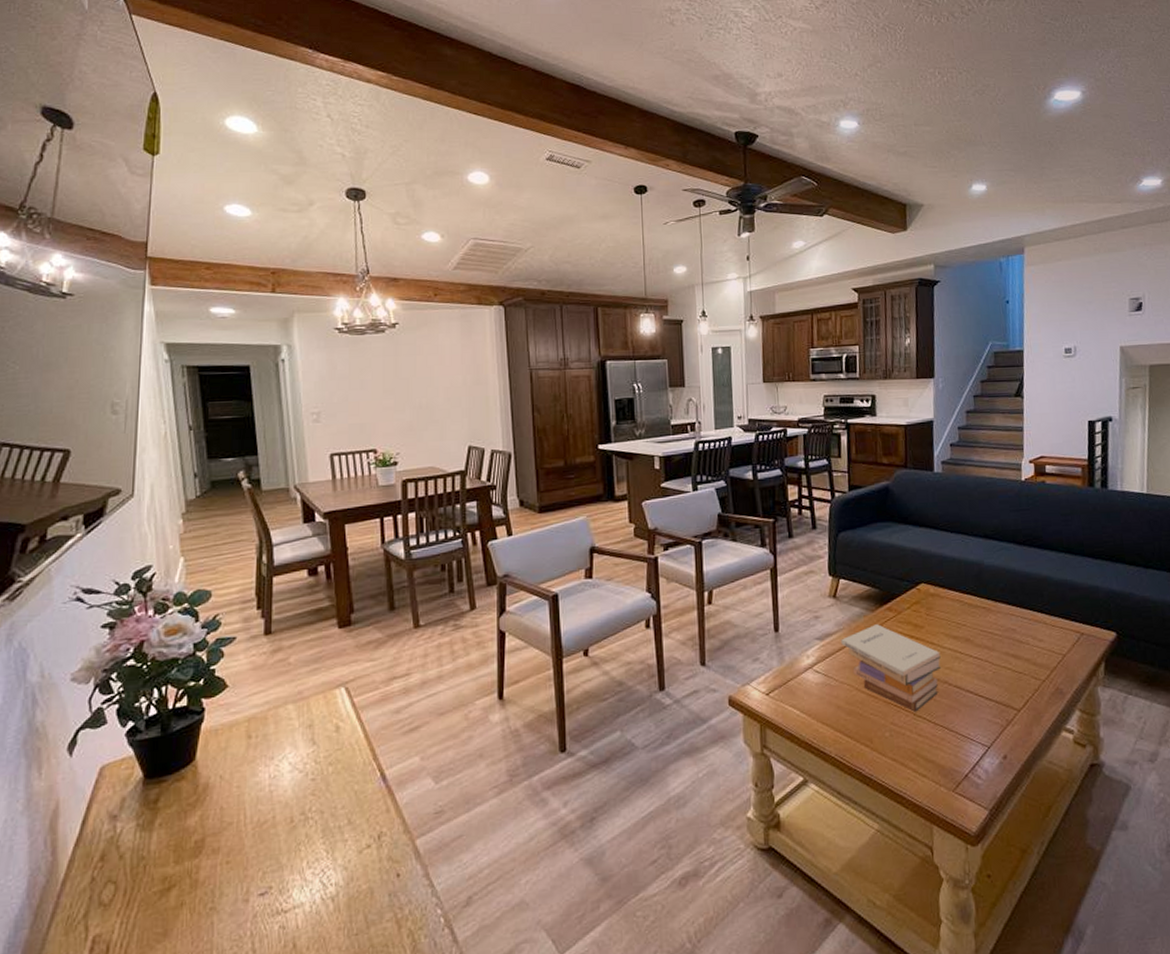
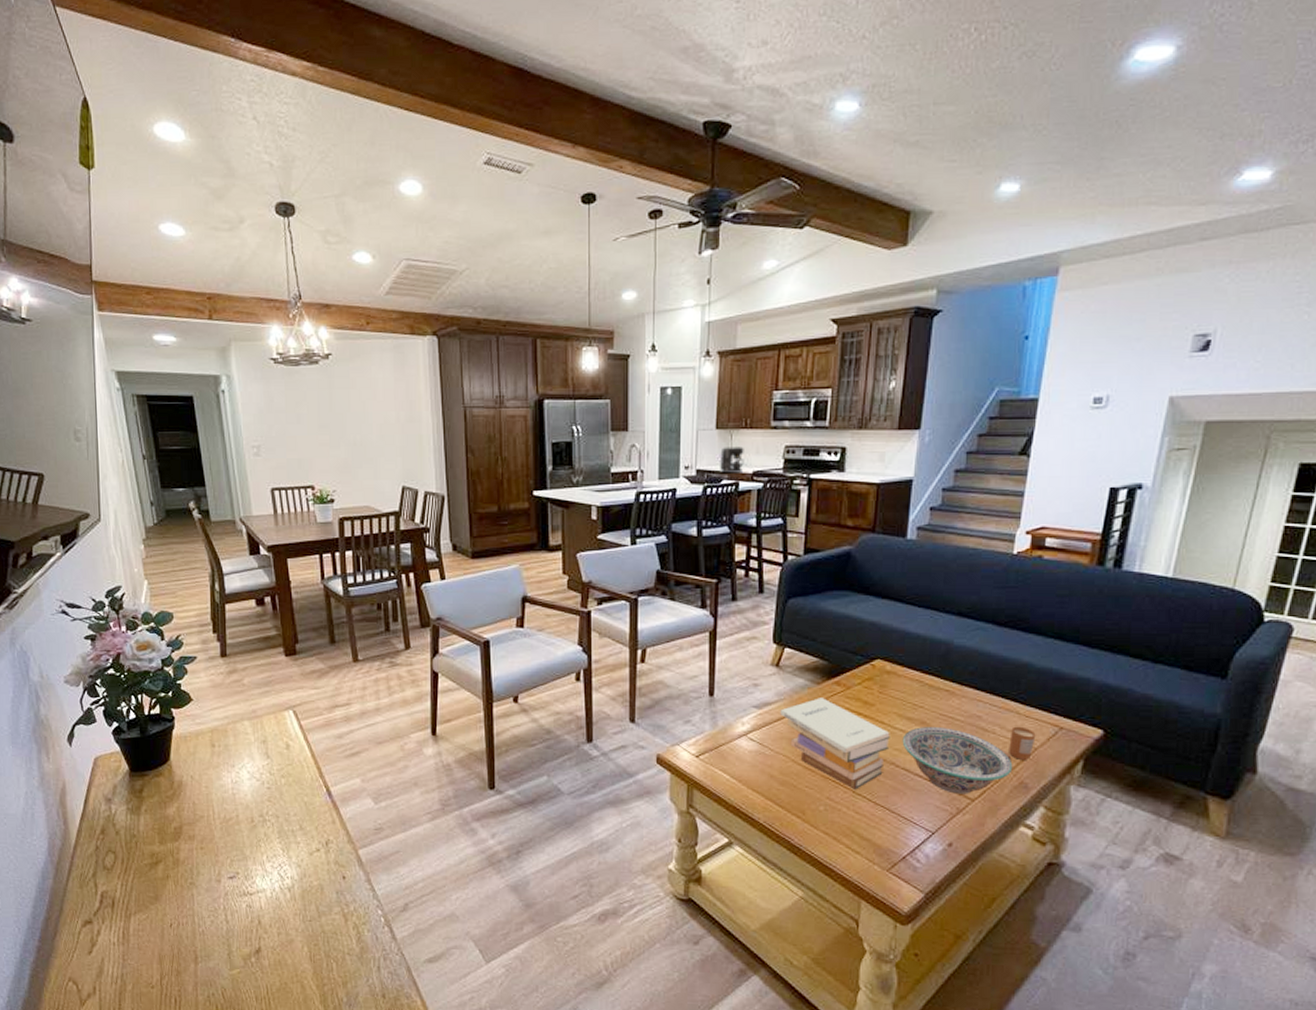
coffee maker: none [768,397,790,422] -> present [720,447,744,473]
decorative bowl: none [951,642,1048,706] -> present [902,727,1013,794]
candle: none [1036,635,1063,668] -> present [1001,726,1036,760]

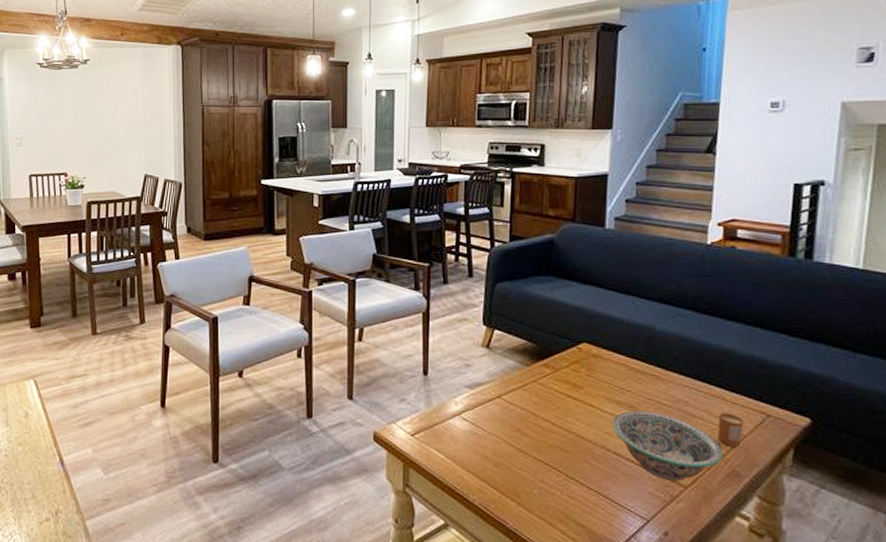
coffee maker: present [720,447,744,473] -> none [430,143,452,166]
books: present [780,698,890,790] -> none [492,379,600,473]

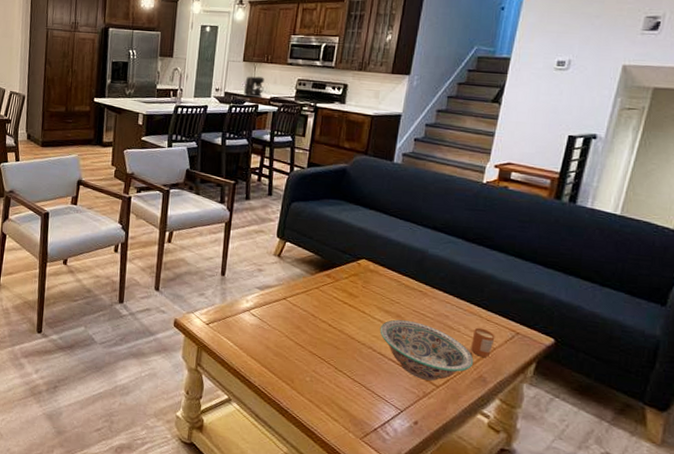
coffee maker: none [430,143,452,166] -> present [244,76,265,98]

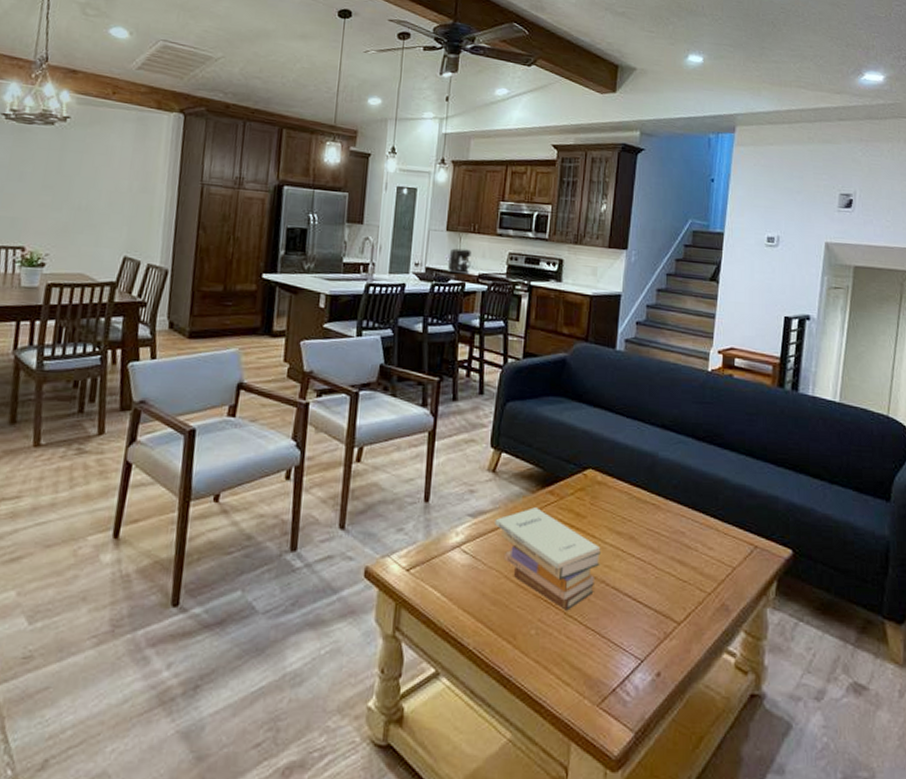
books: none [279,286,370,367] -> present [495,507,601,611]
decorative bowl: present [379,319,474,381] -> none [612,542,715,617]
candle: present [464,327,495,357] -> none [703,544,734,580]

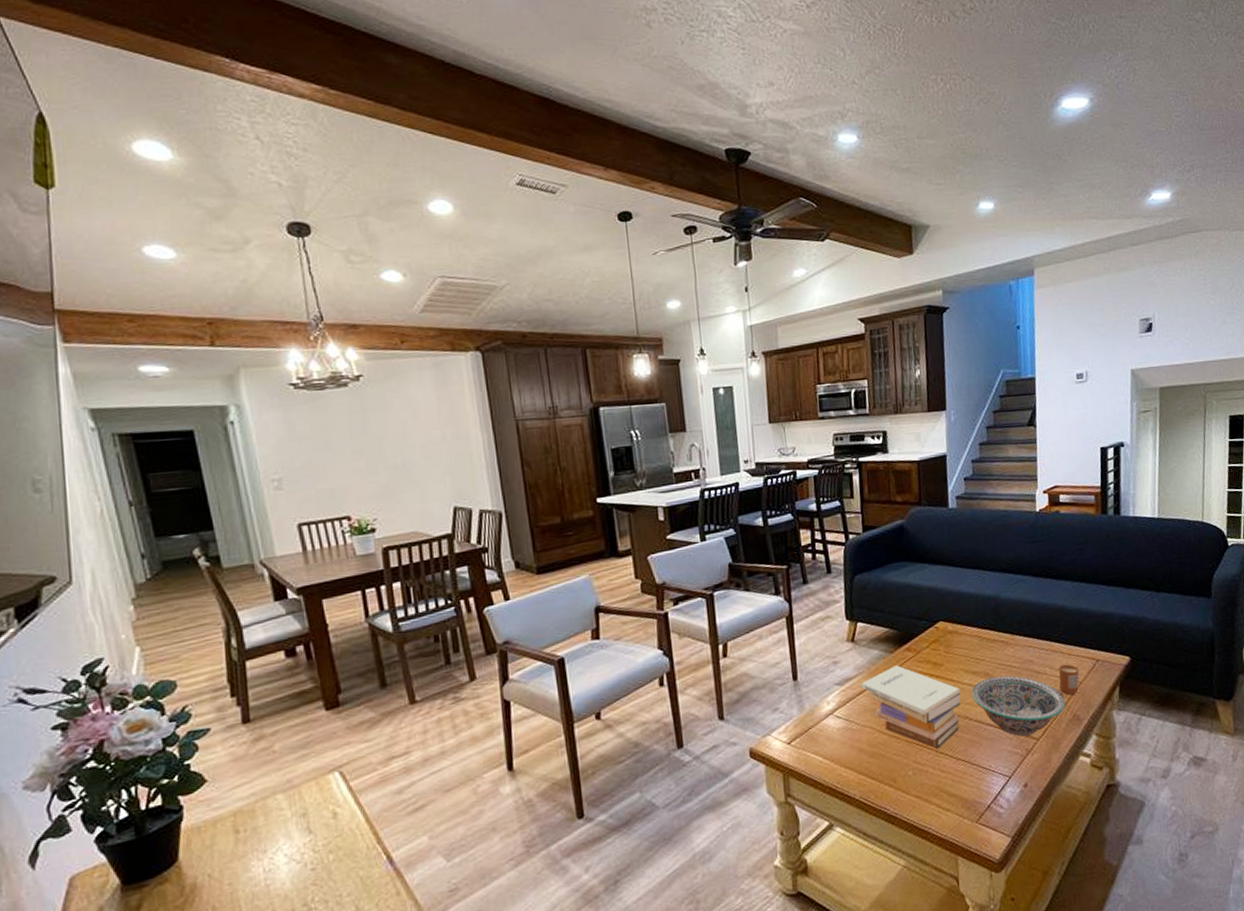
coffee maker: present [448,248,472,275] -> none [776,438,799,464]
decorative bowl: none [612,542,715,617] -> present [971,675,1066,737]
candle: none [703,544,734,580] -> present [1054,664,1079,696]

